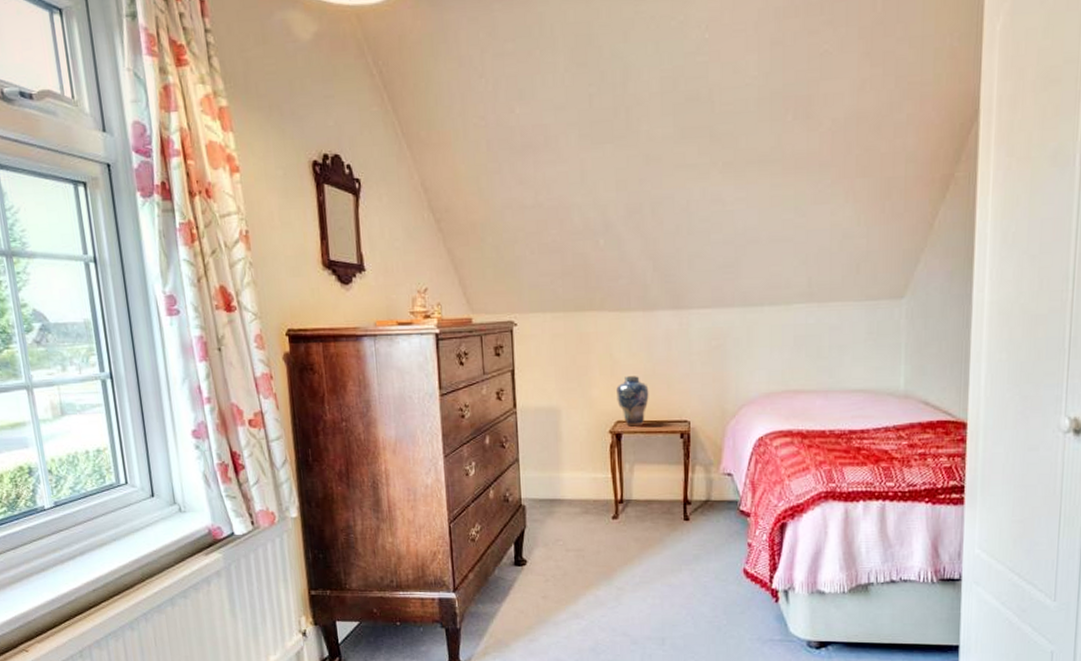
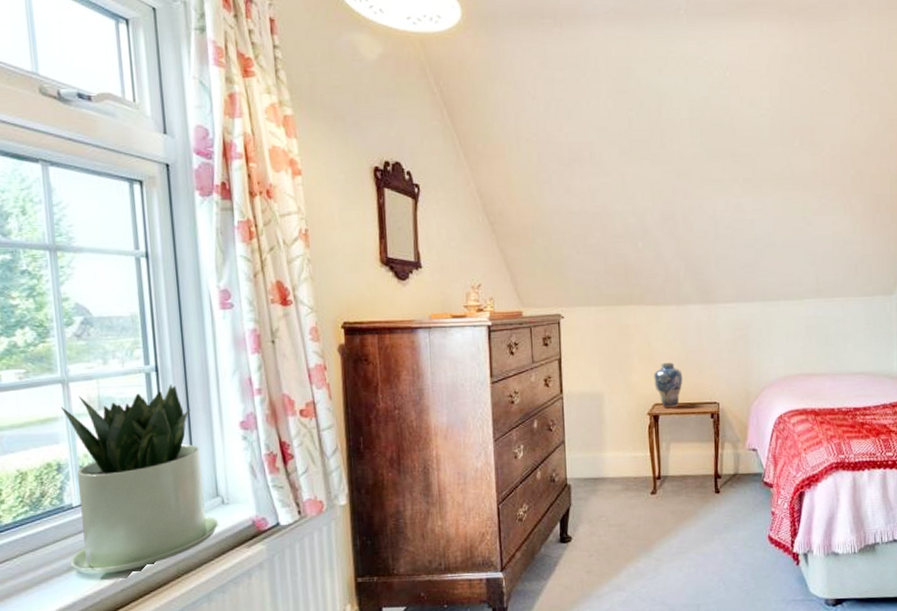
planter: none [28,391,178,574] -> present [61,383,219,574]

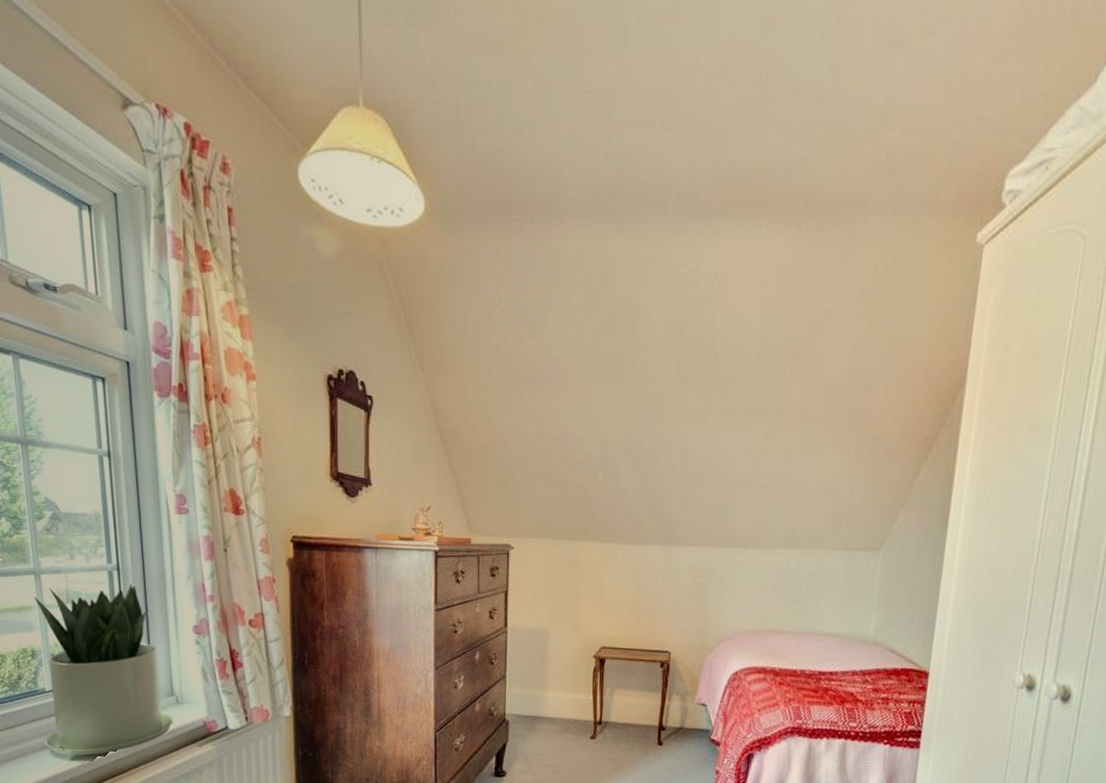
vase: present [654,363,683,409] -> none [603,605,634,653]

